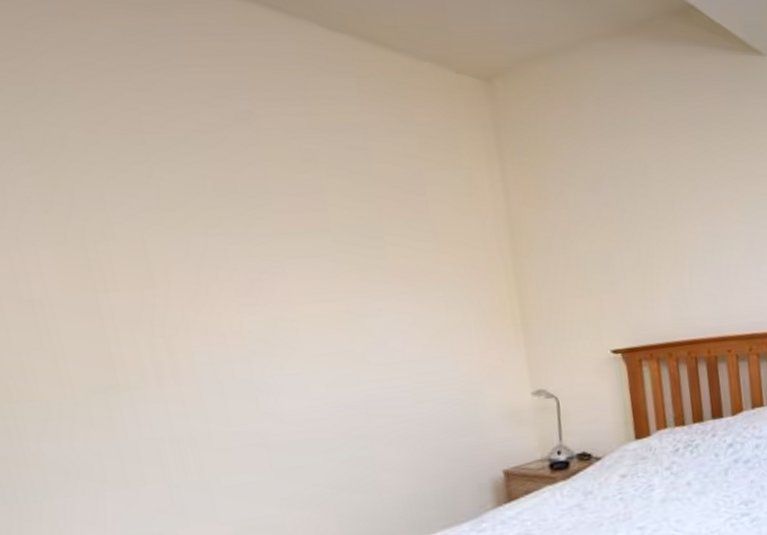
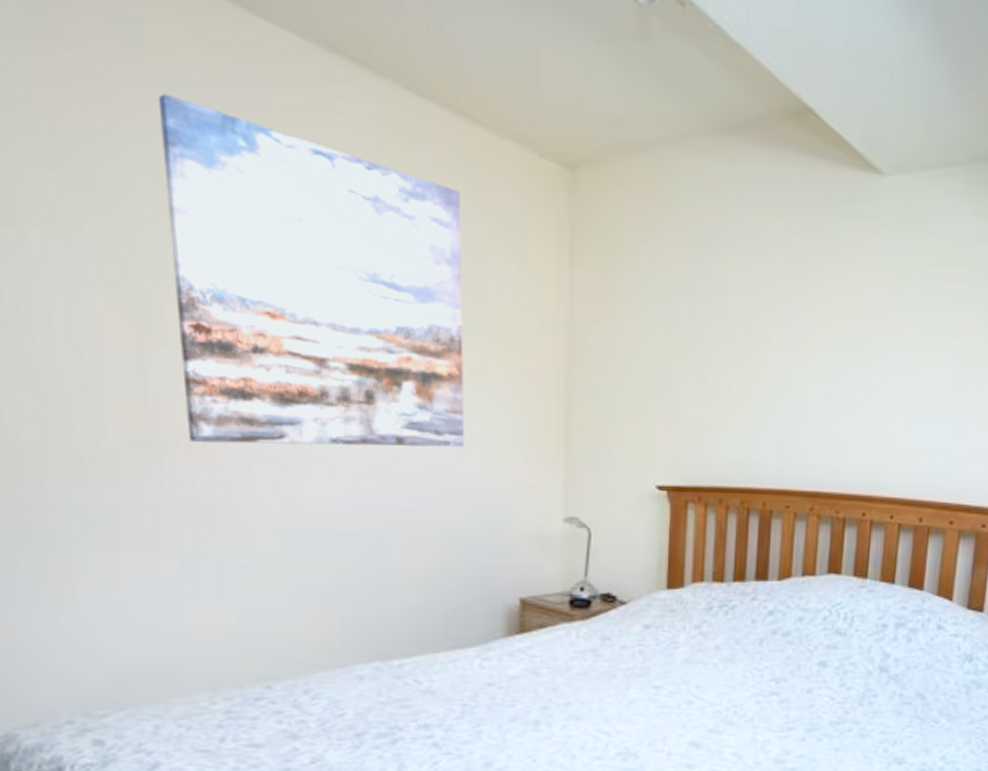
wall art: none [76,54,429,377] -> present [159,93,464,447]

